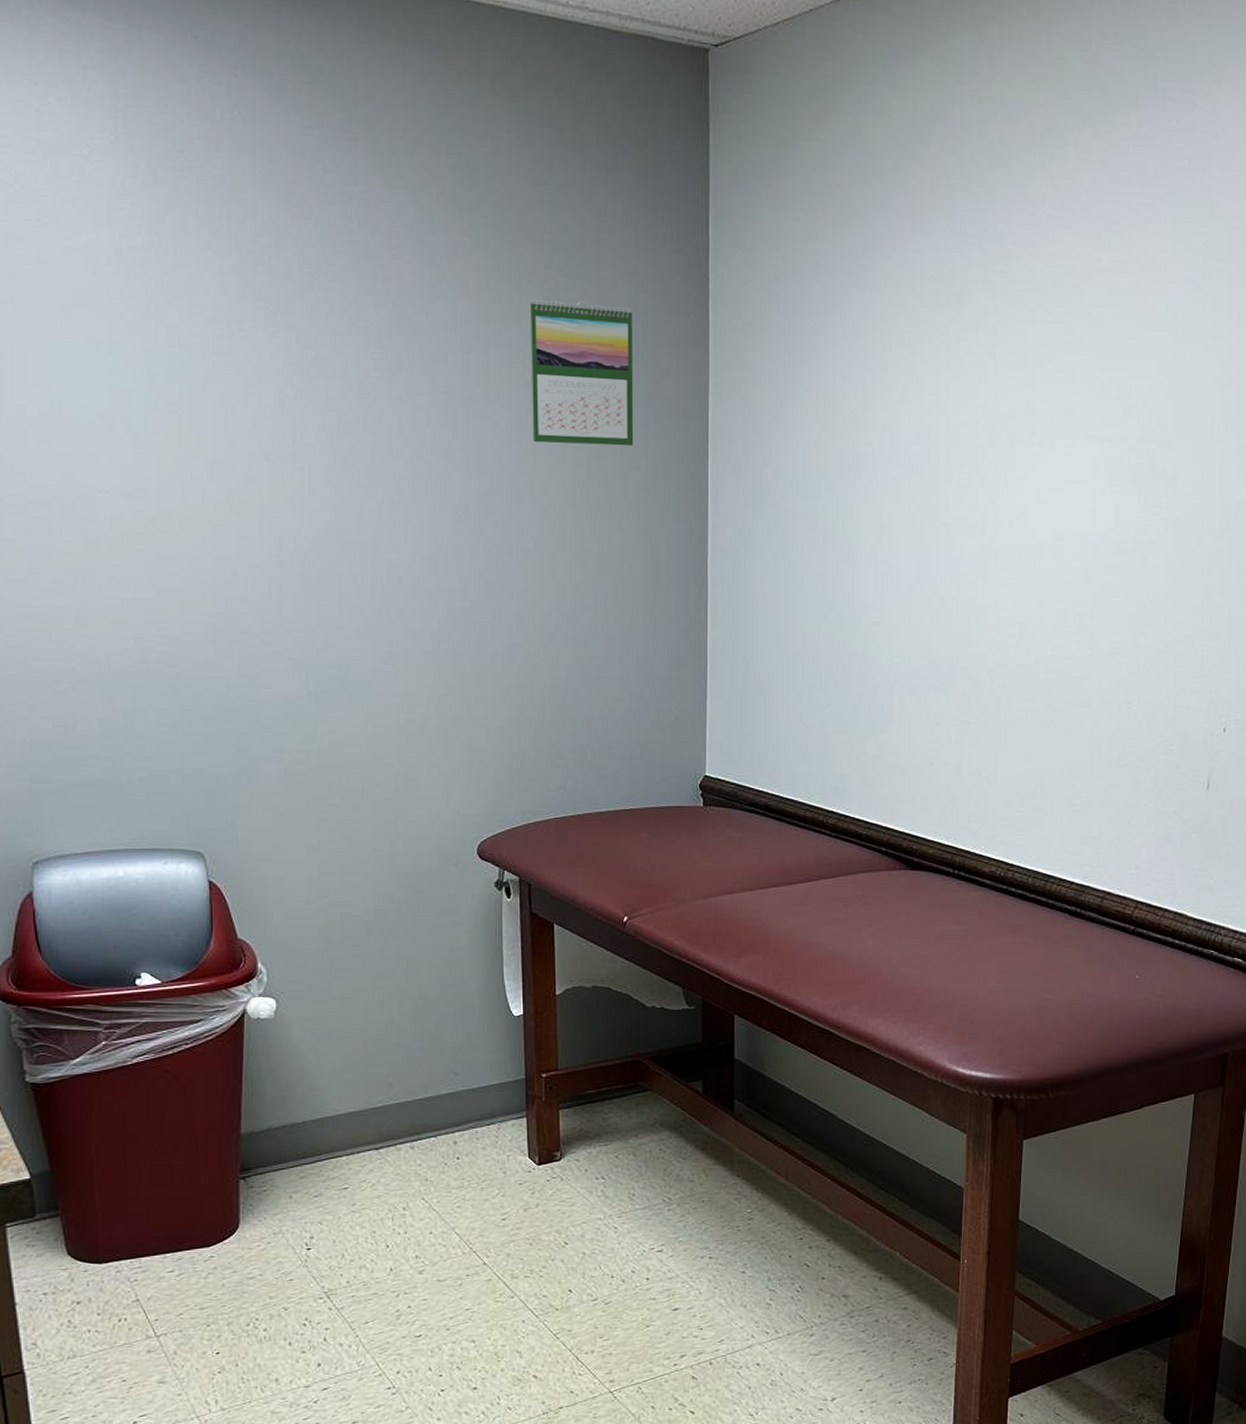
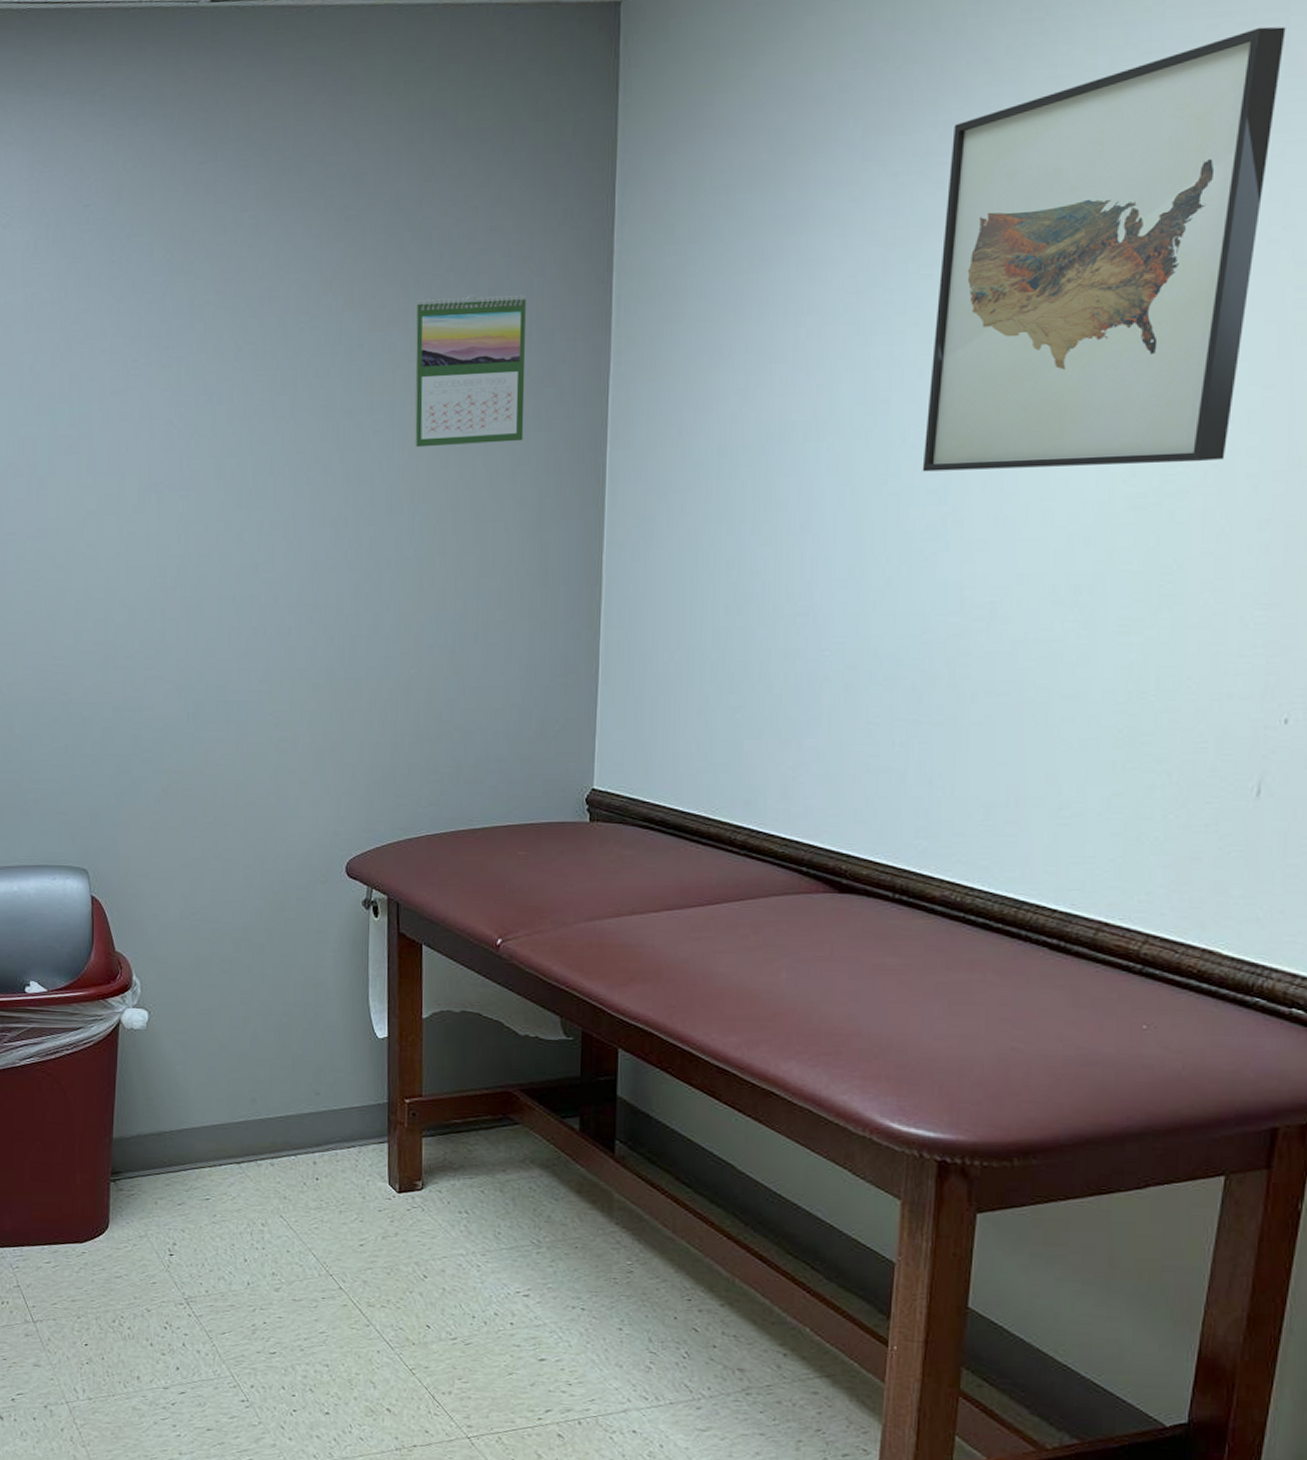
wall art: none [965,173,1210,518] -> present [922,26,1286,472]

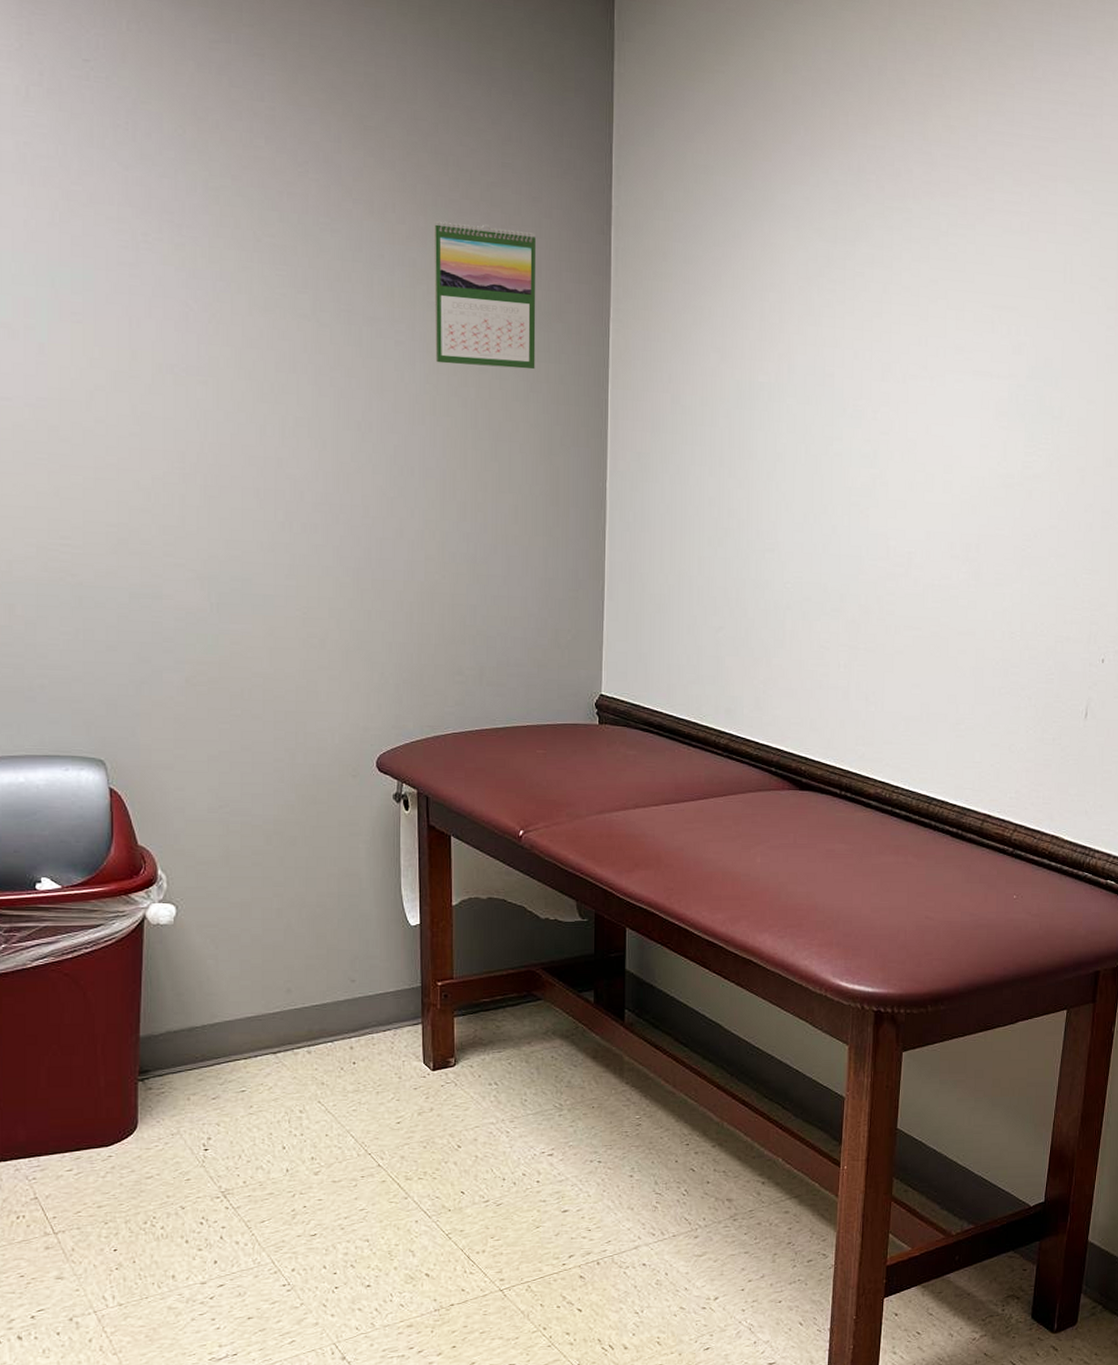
wall art: present [922,26,1286,472] -> none [858,118,1100,454]

